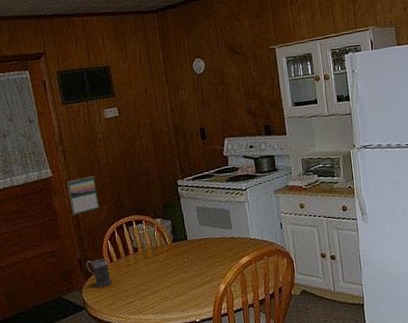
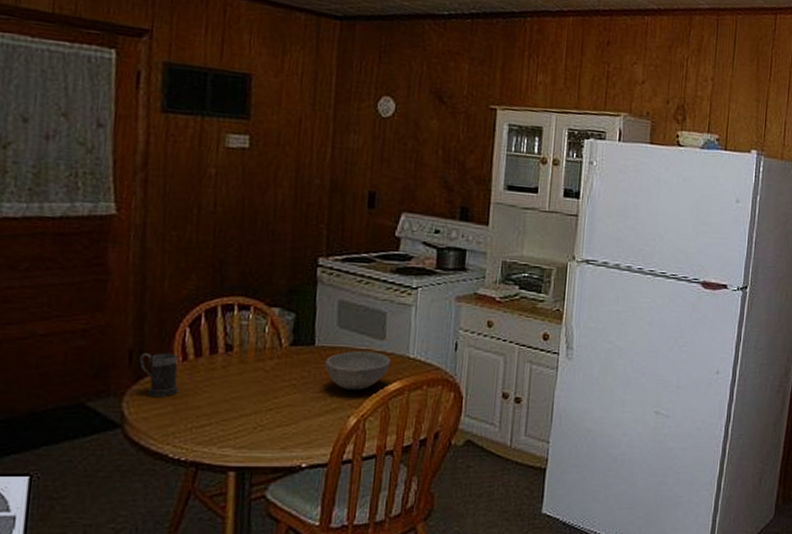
calendar: present [67,176,100,216] -> none [136,225,188,281]
bowl: none [196,238,239,267] -> present [325,350,391,390]

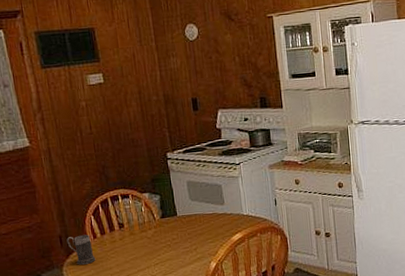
bowl: present [325,350,391,390] -> none [186,214,231,244]

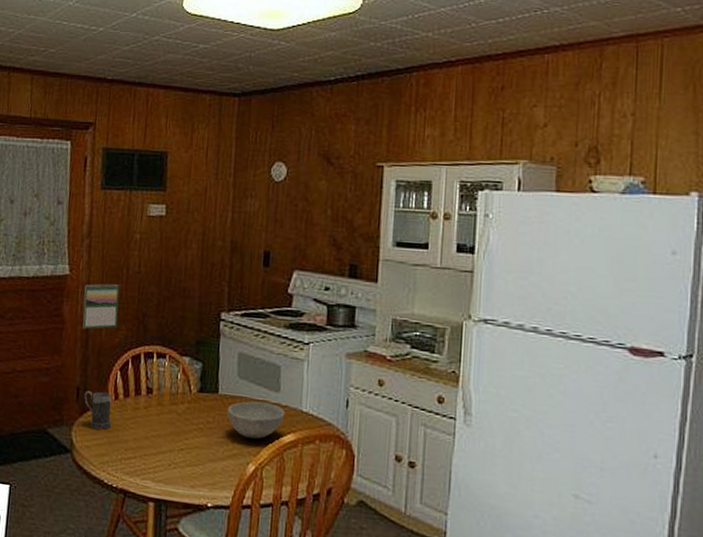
calendar: none [46,146,83,189] -> present [82,283,120,330]
bowl: none [186,214,231,244] -> present [227,401,285,439]

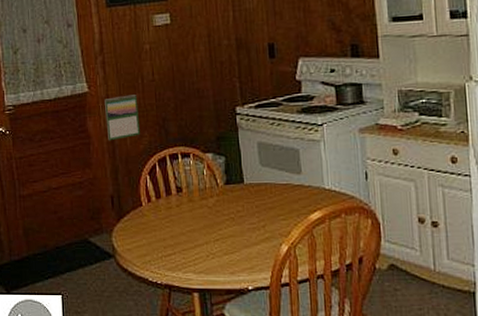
mug: present [84,391,112,430] -> none [118,196,149,232]
bowl: present [227,401,285,439] -> none [254,185,309,221]

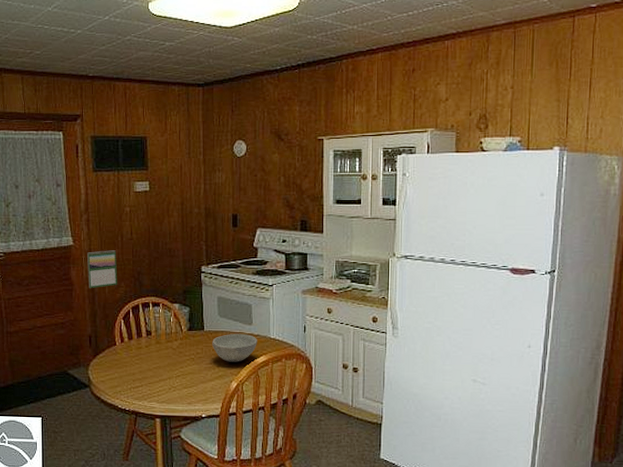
bowl: none [254,185,309,221] -> present [212,333,257,362]

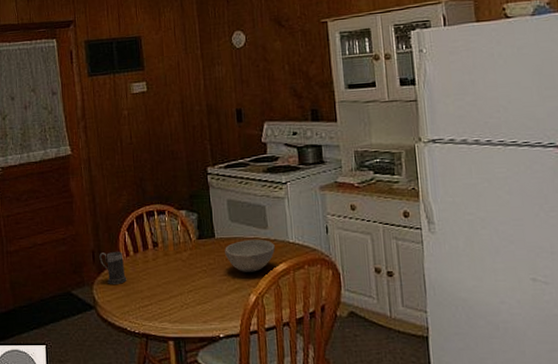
calendar: present [87,250,118,289] -> none [86,157,120,200]
mug: none [96,337,121,367] -> present [99,251,127,284]

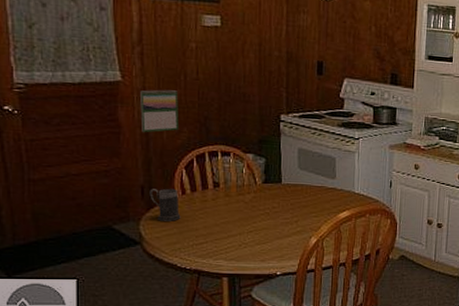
calendar: none [86,157,120,200] -> present [140,89,180,133]
bowl: present [225,239,275,272] -> none [290,187,340,217]

